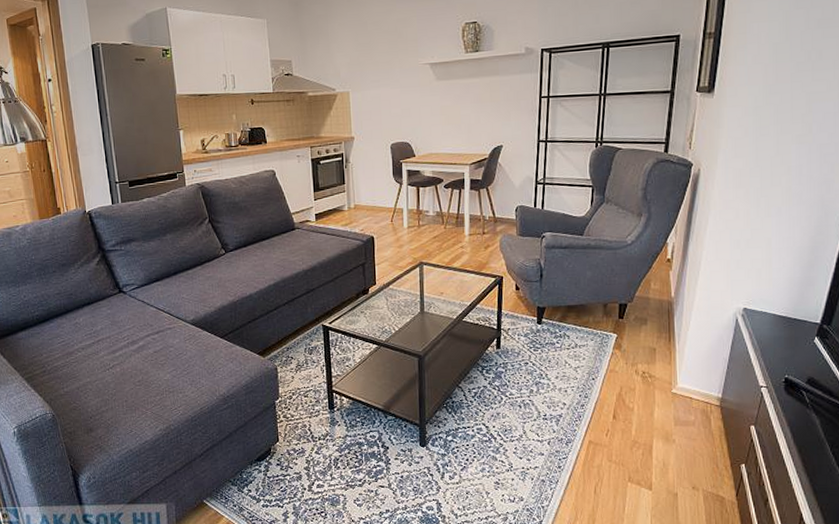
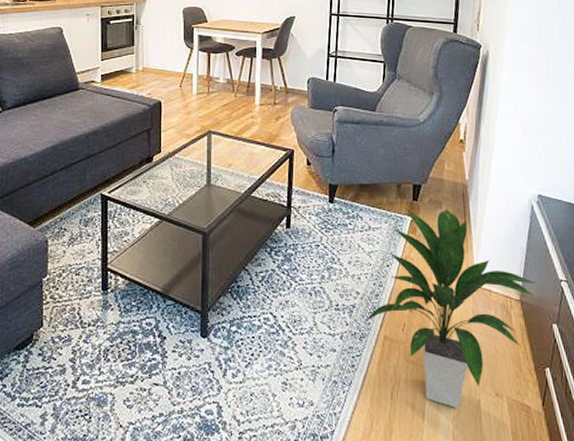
indoor plant: none [569,325,737,500] -> present [363,208,536,408]

